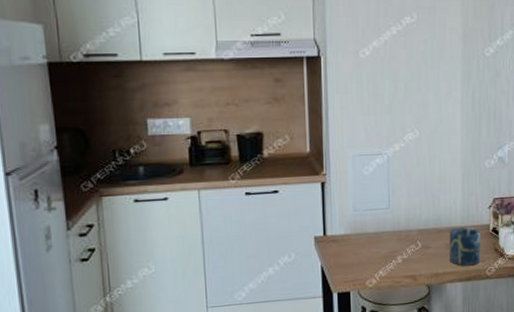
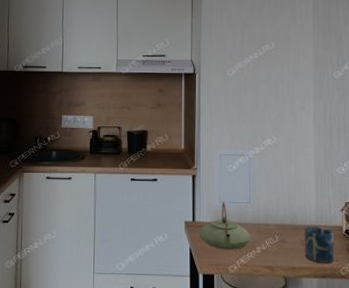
teapot: none [331,210,392,264] -> present [198,202,252,250]

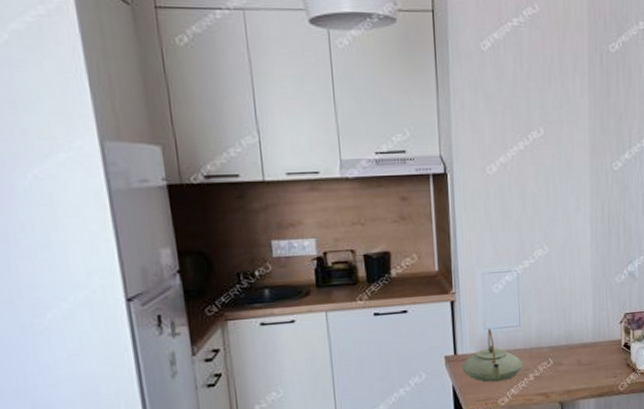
cup: present [304,227,335,264] -> none [580,343,613,382]

